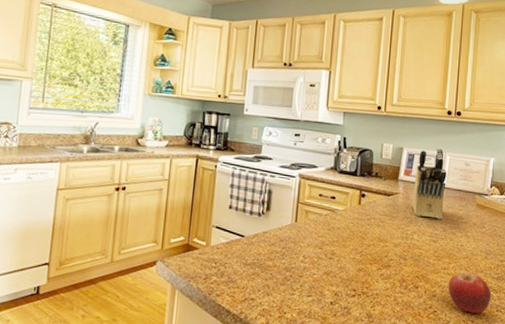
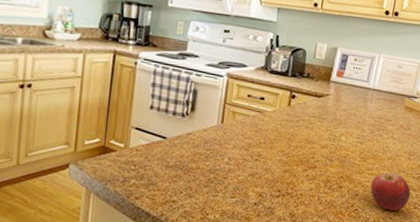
knife block: present [412,148,447,219] -> none [342,49,379,121]

